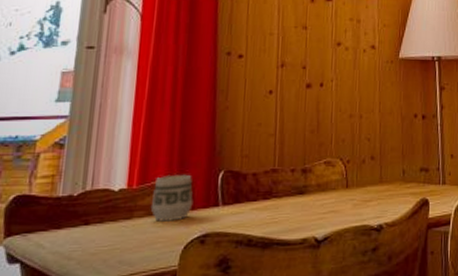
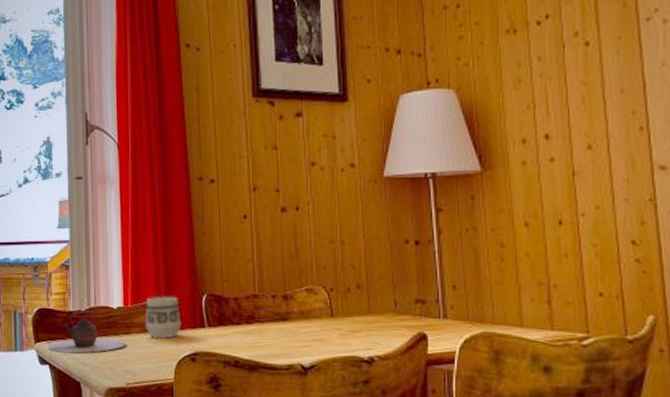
teapot: none [23,194,125,247] -> present [49,309,126,354]

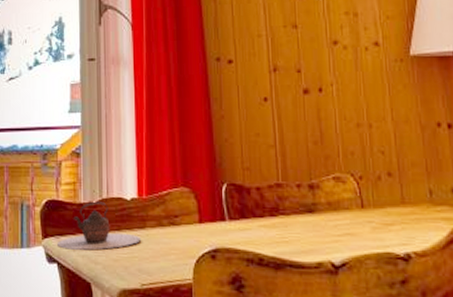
cup: present [145,296,182,339] -> none [161,186,200,233]

